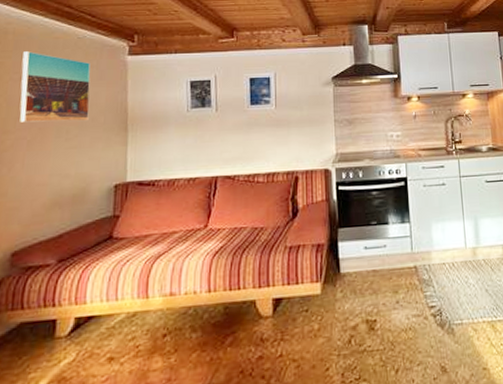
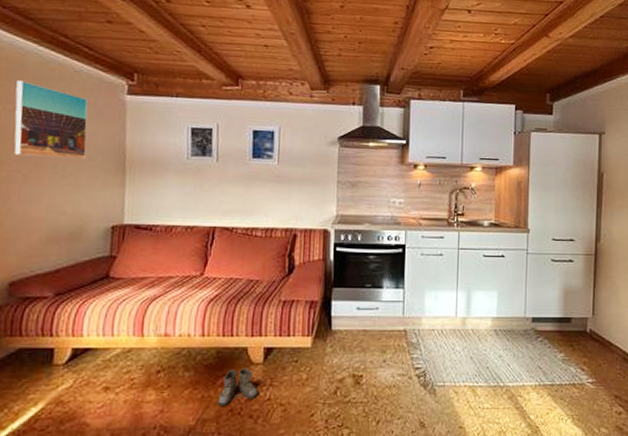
boots: none [226,323,269,369] -> present [216,368,258,407]

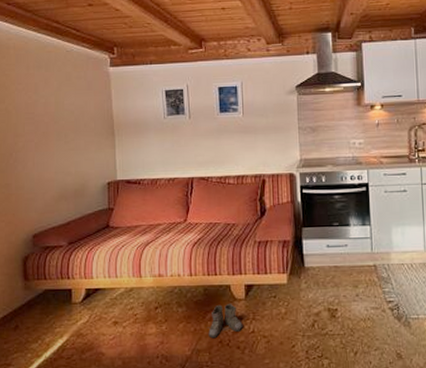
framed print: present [14,80,88,160] -> none [24,64,82,127]

